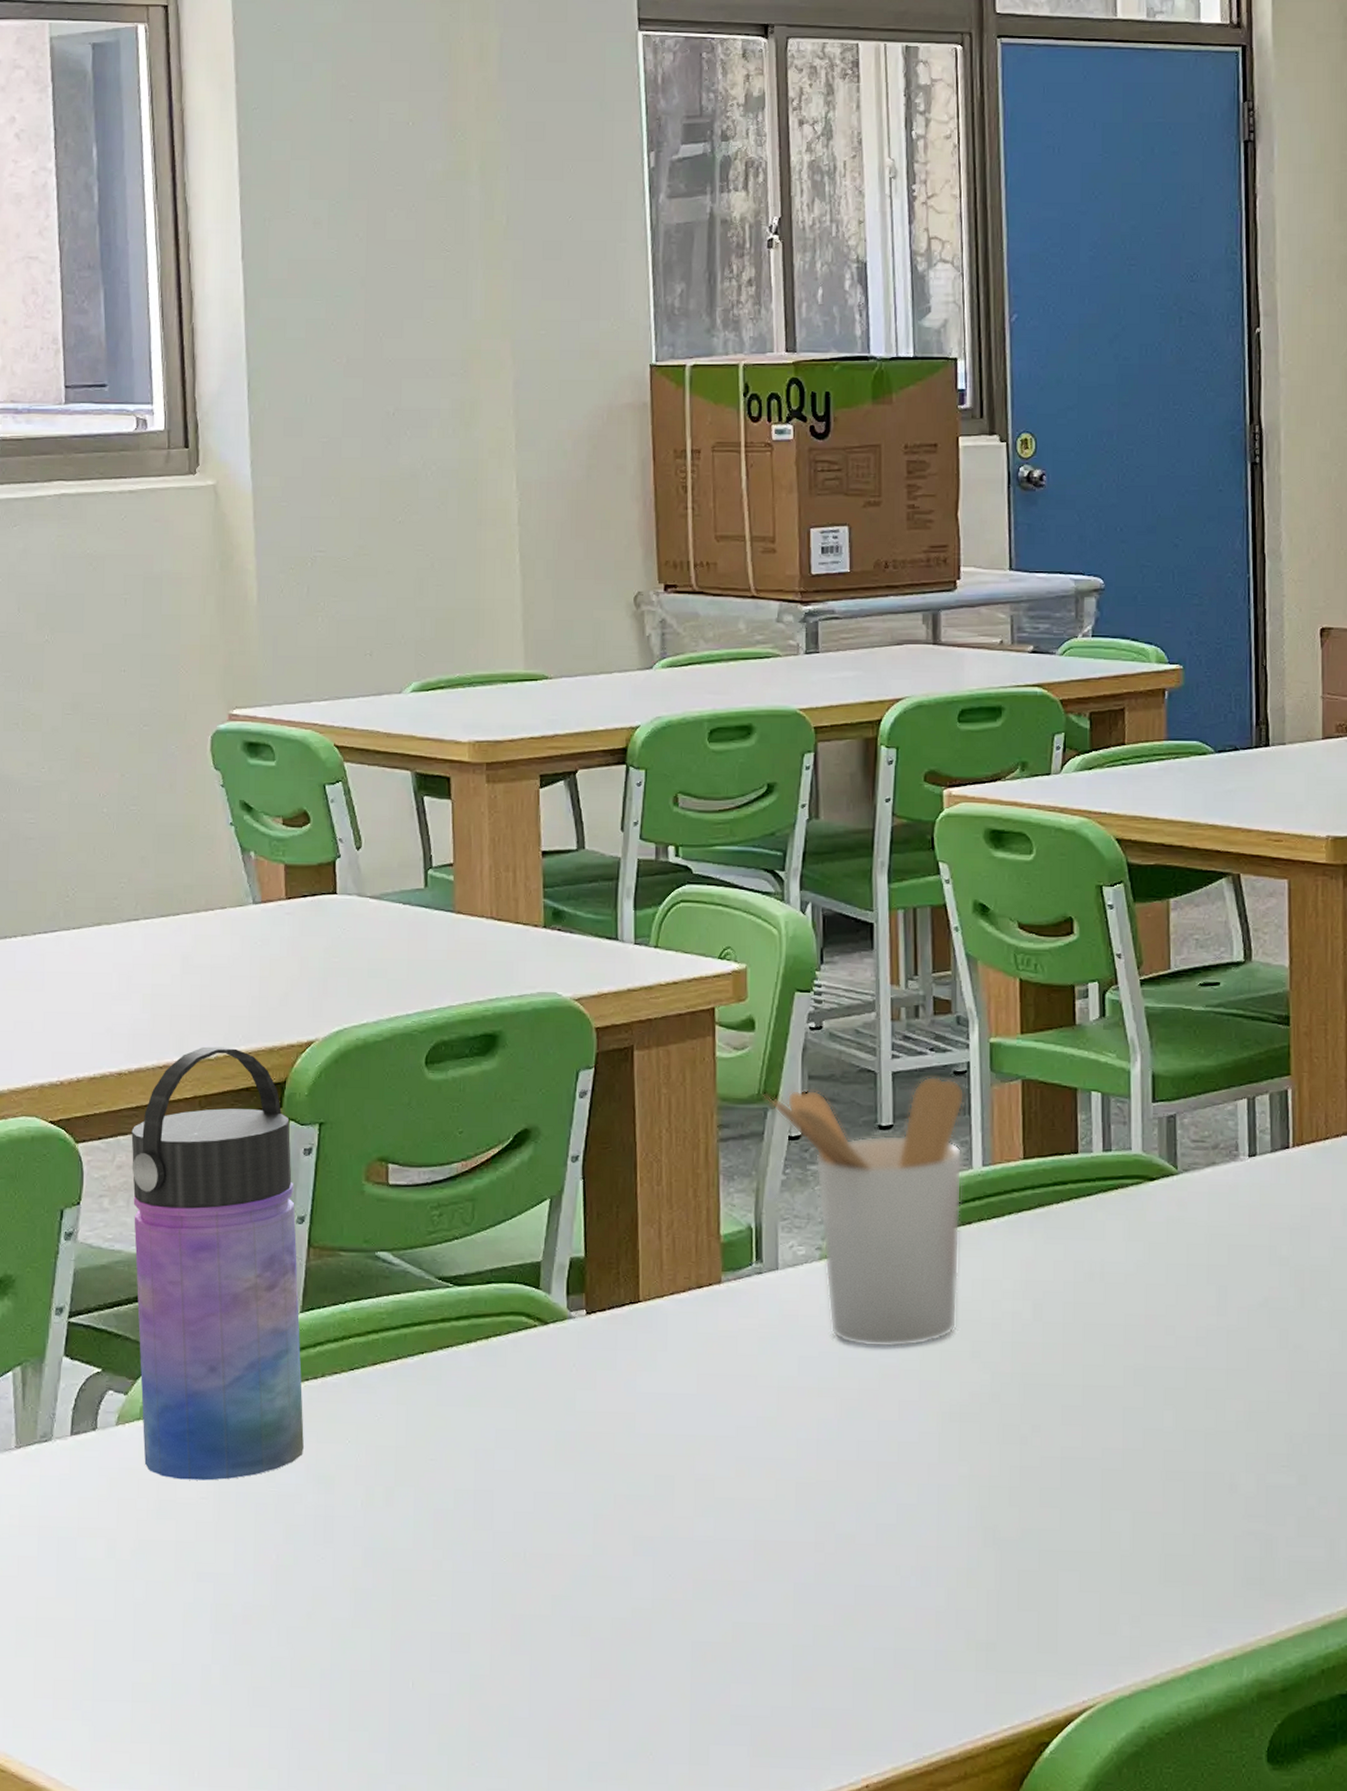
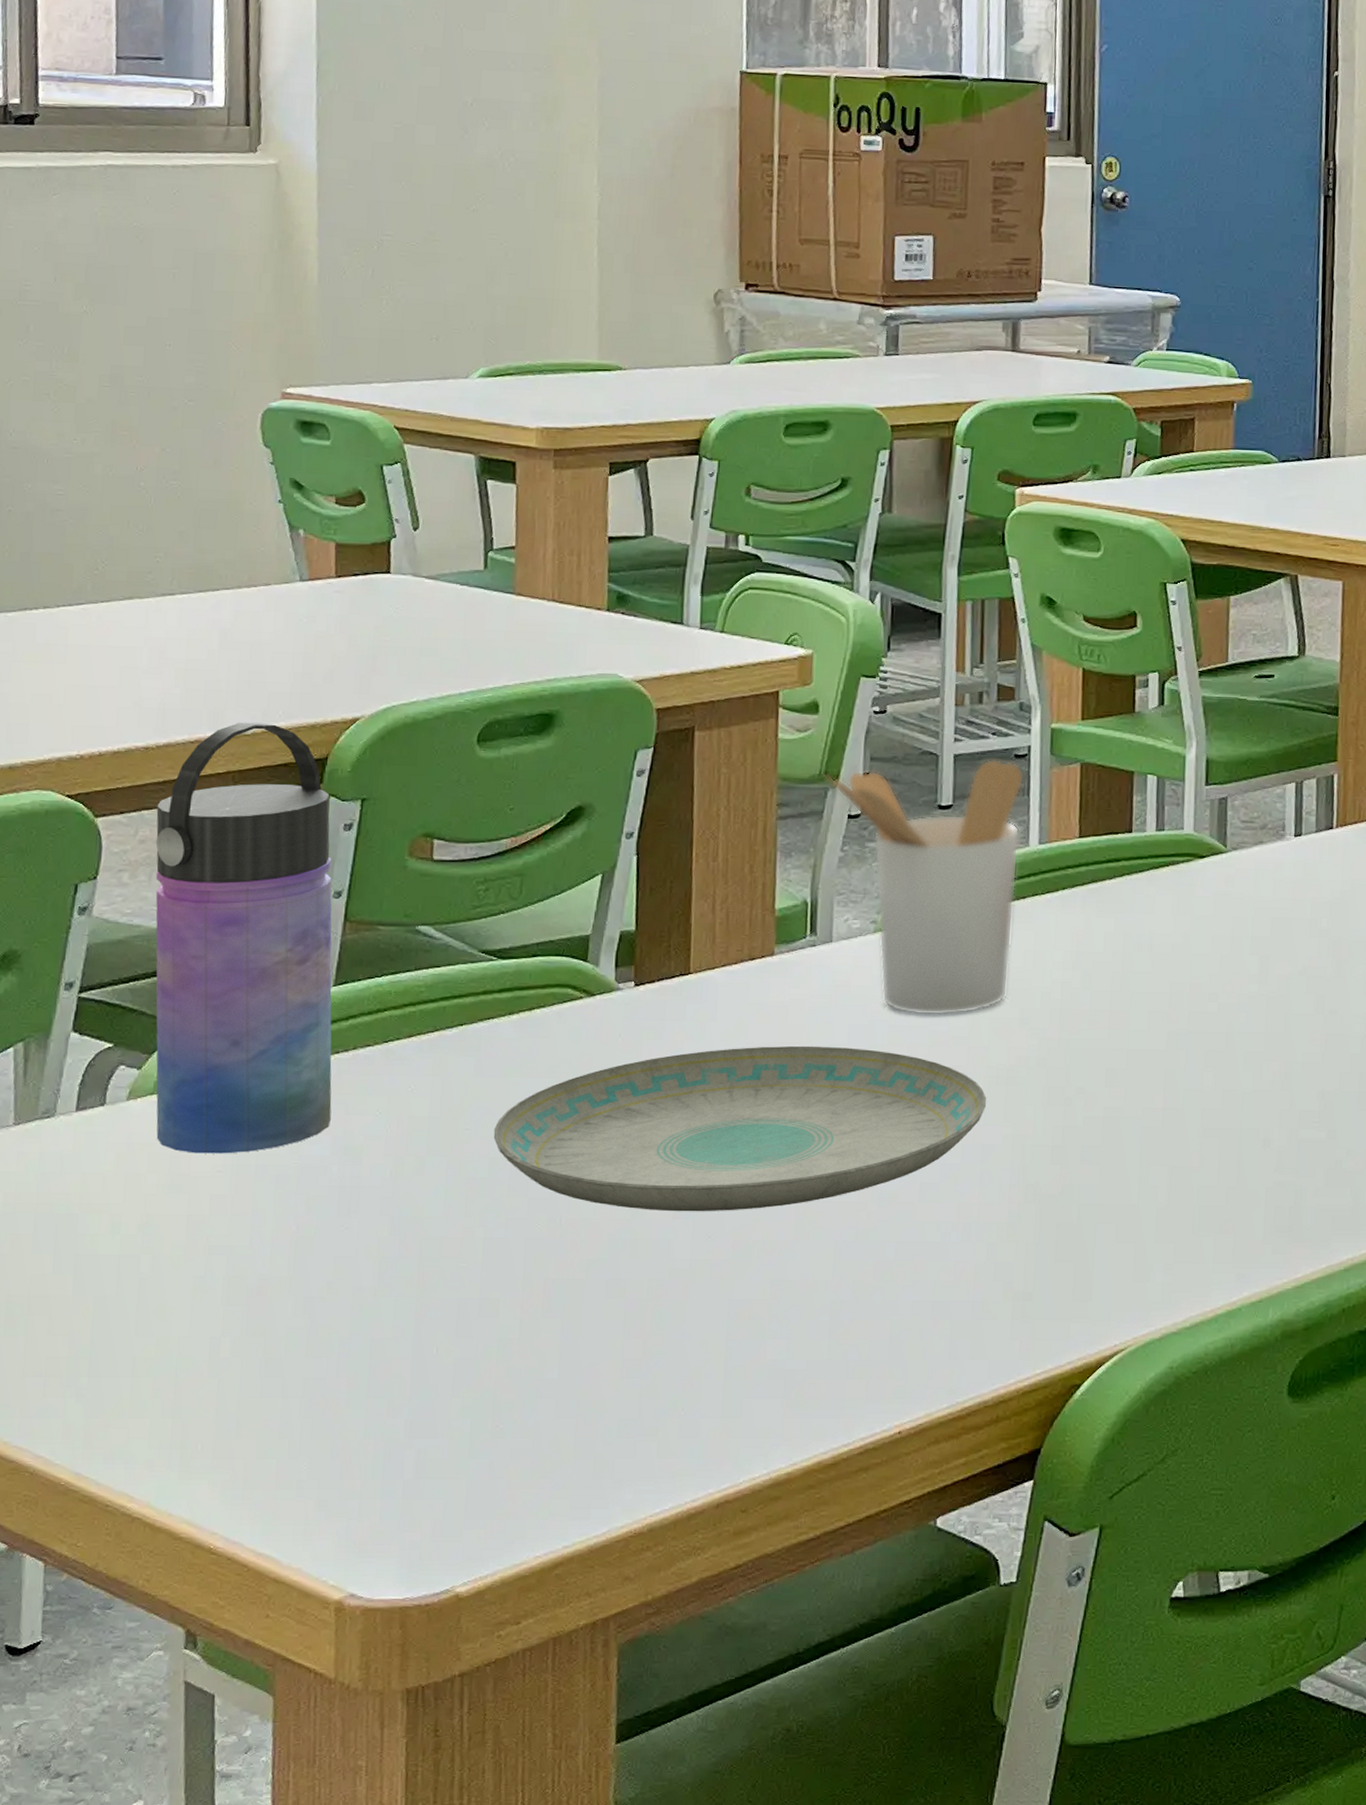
plate: none [457,1378,940,1550] -> present [493,1046,986,1212]

